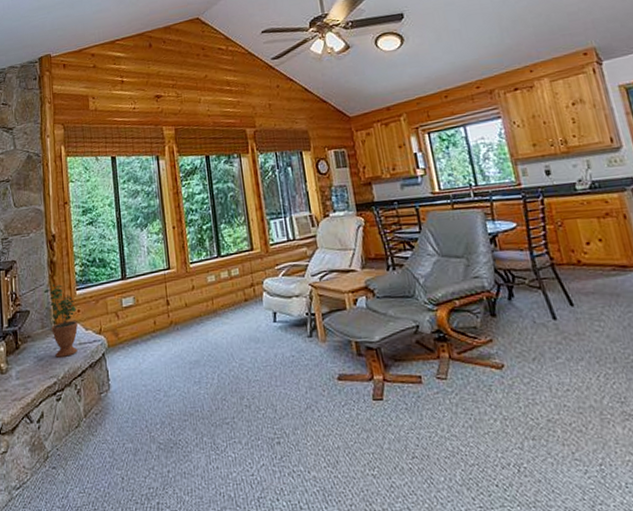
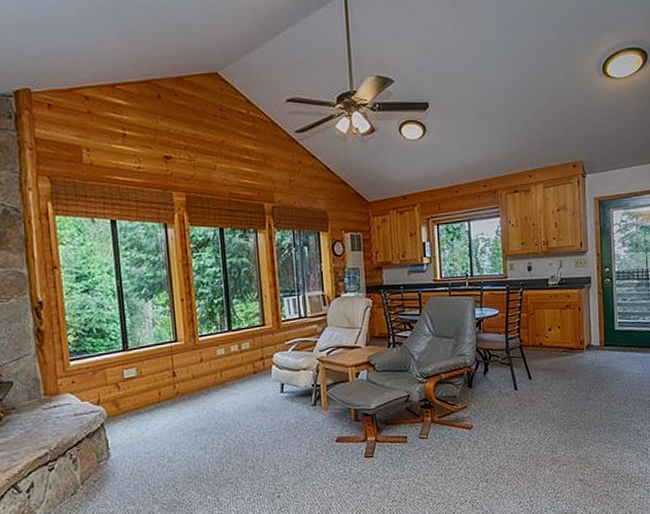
potted plant: present [43,283,79,358] -> none [29,353,73,429]

